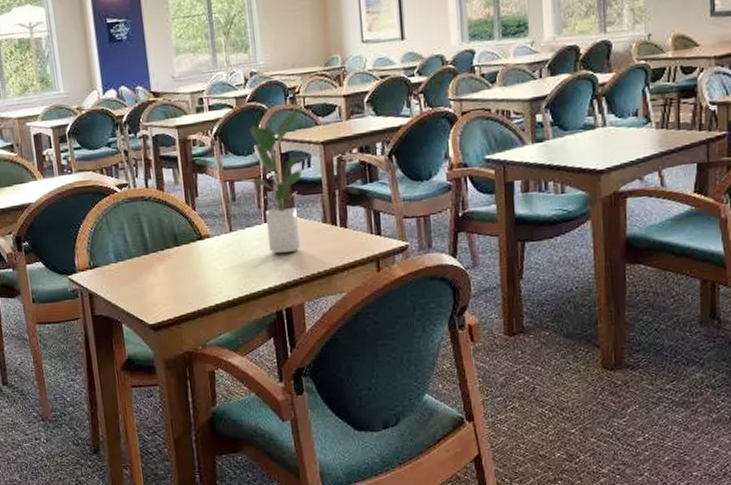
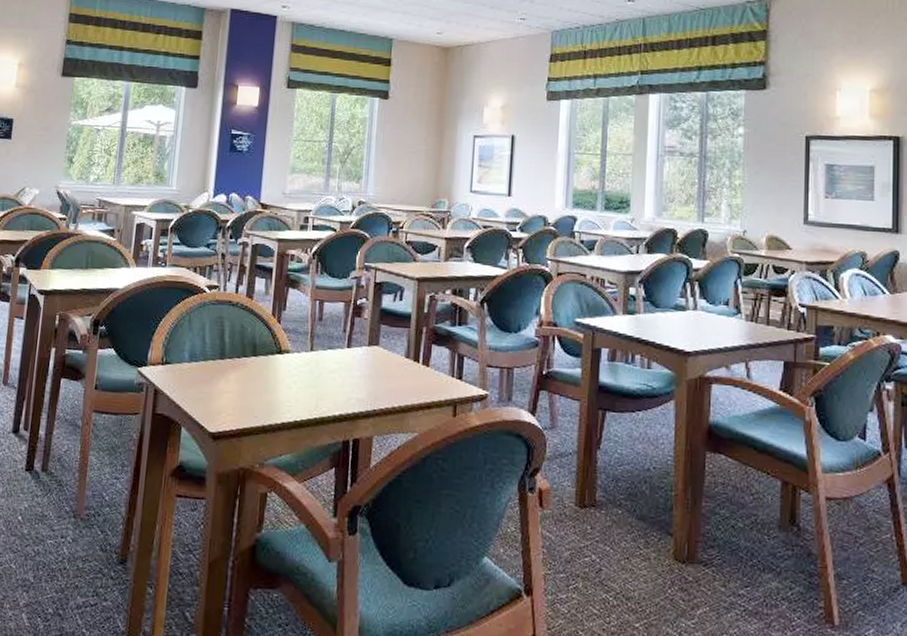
potted plant: present [241,107,313,253] -> none [331,242,406,382]

